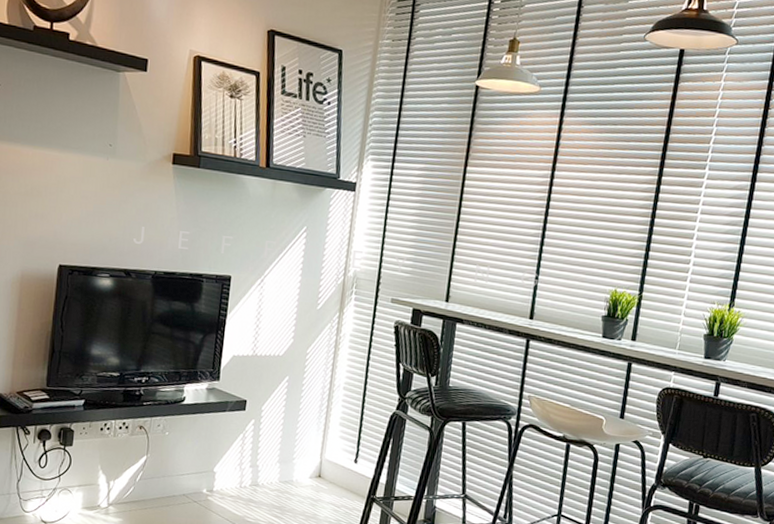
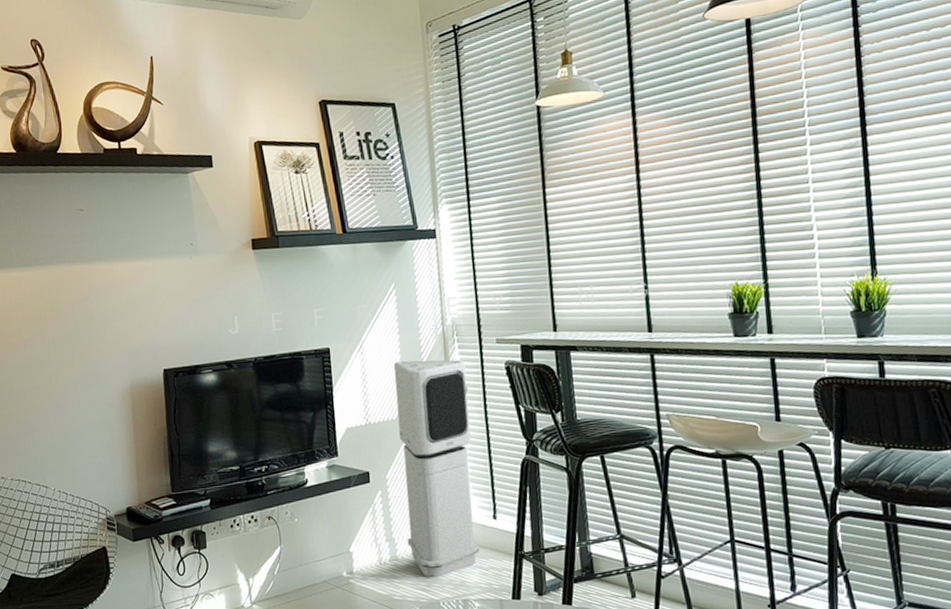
air purifier: none [270,301,358,508] -> present [394,360,480,578]

